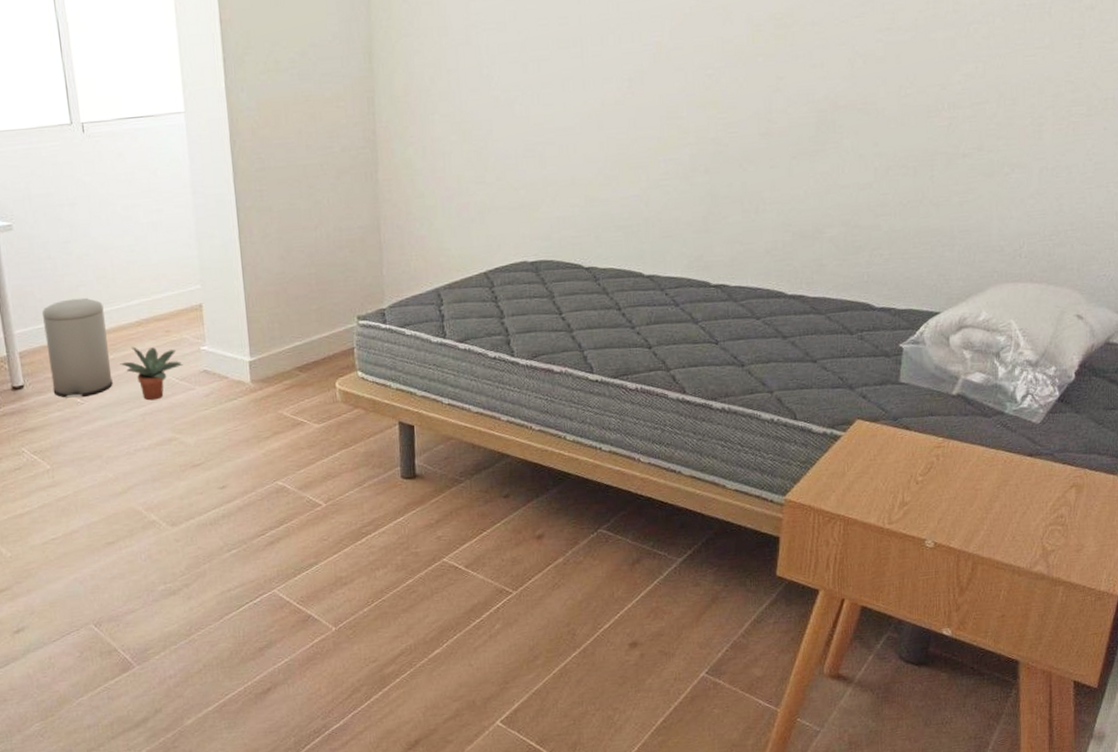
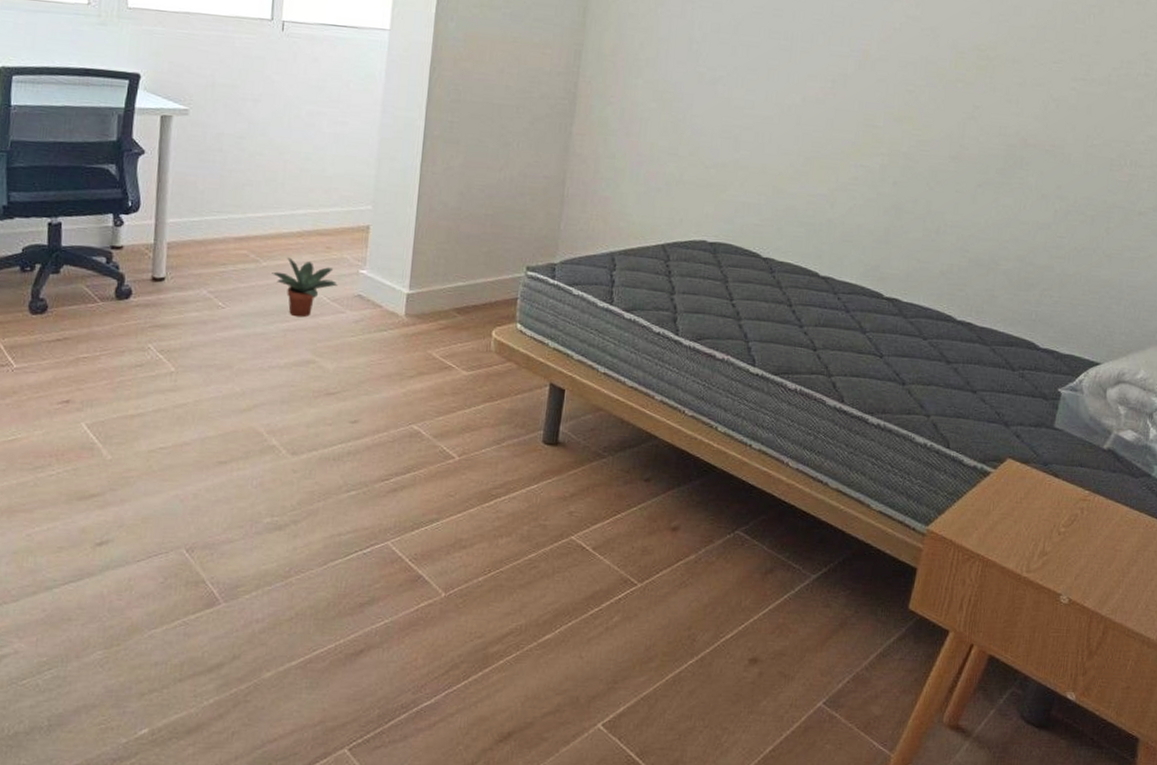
pedal bin: present [41,297,113,398] -> none [195,196,267,301]

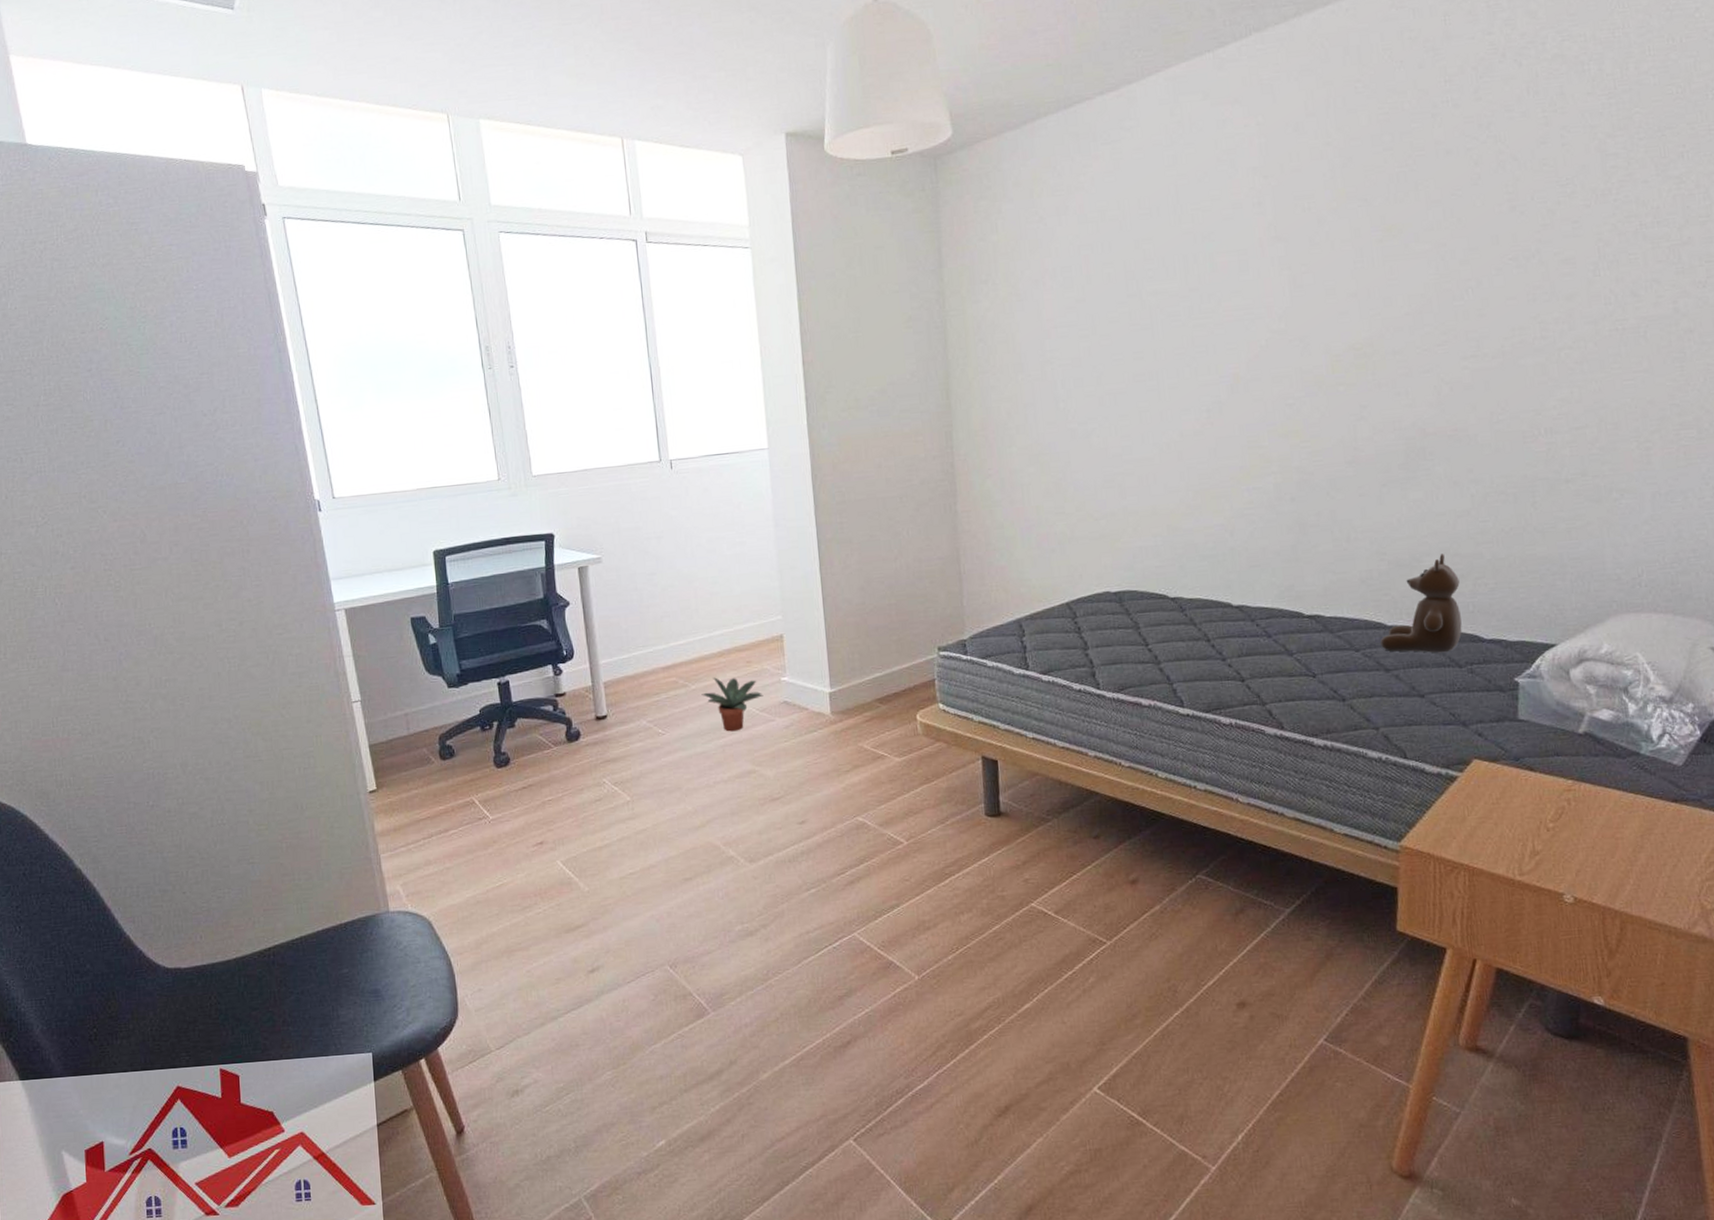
teddy bear: none [947,260,1029,355] -> present [1380,554,1462,654]

